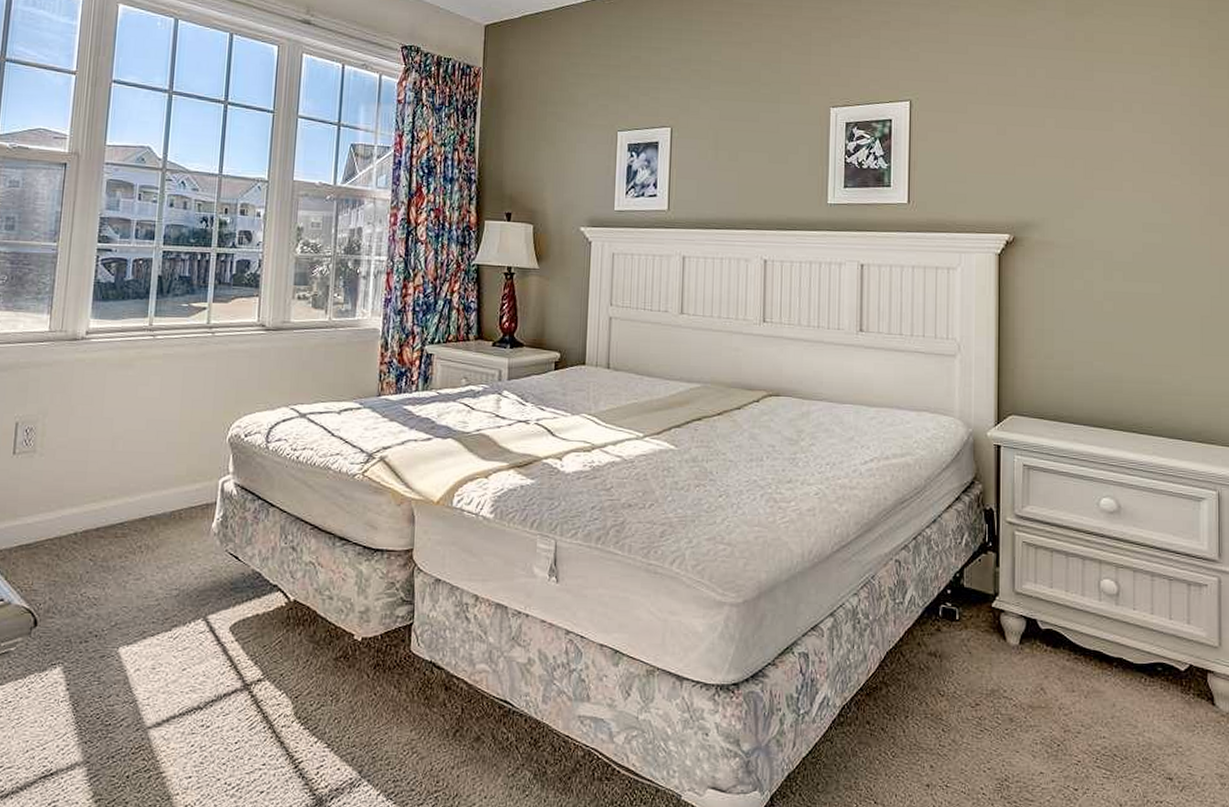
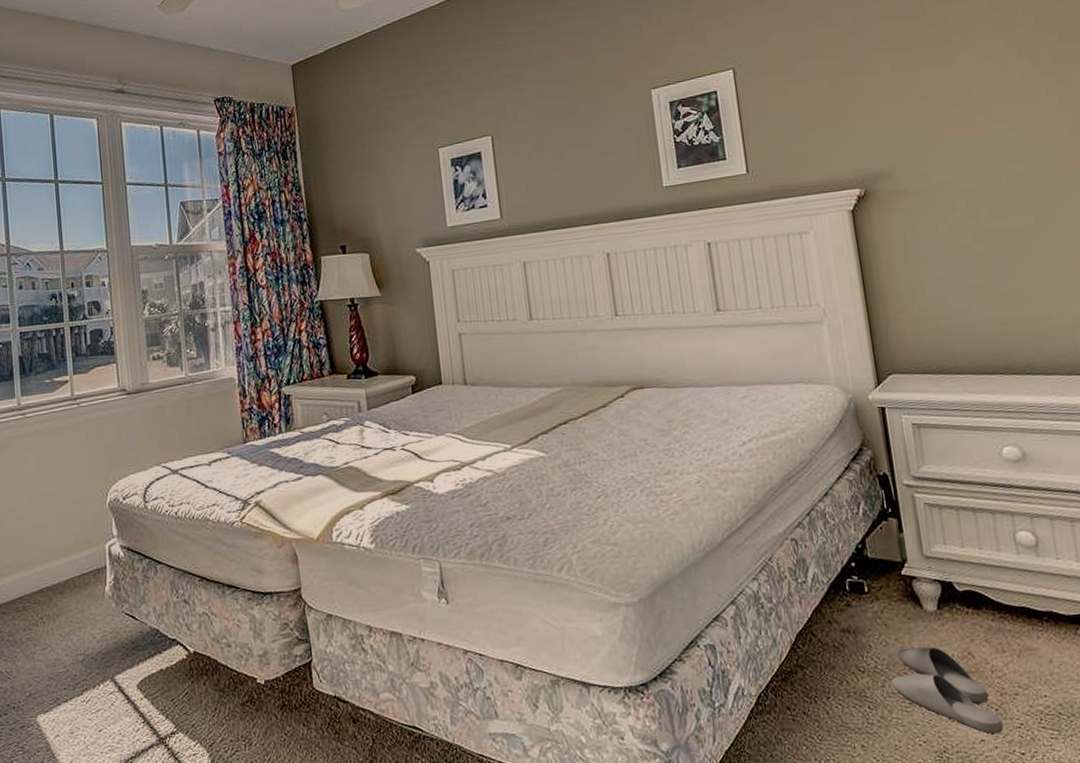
slippers: none [967,677,1062,769] -> present [891,646,1004,734]

